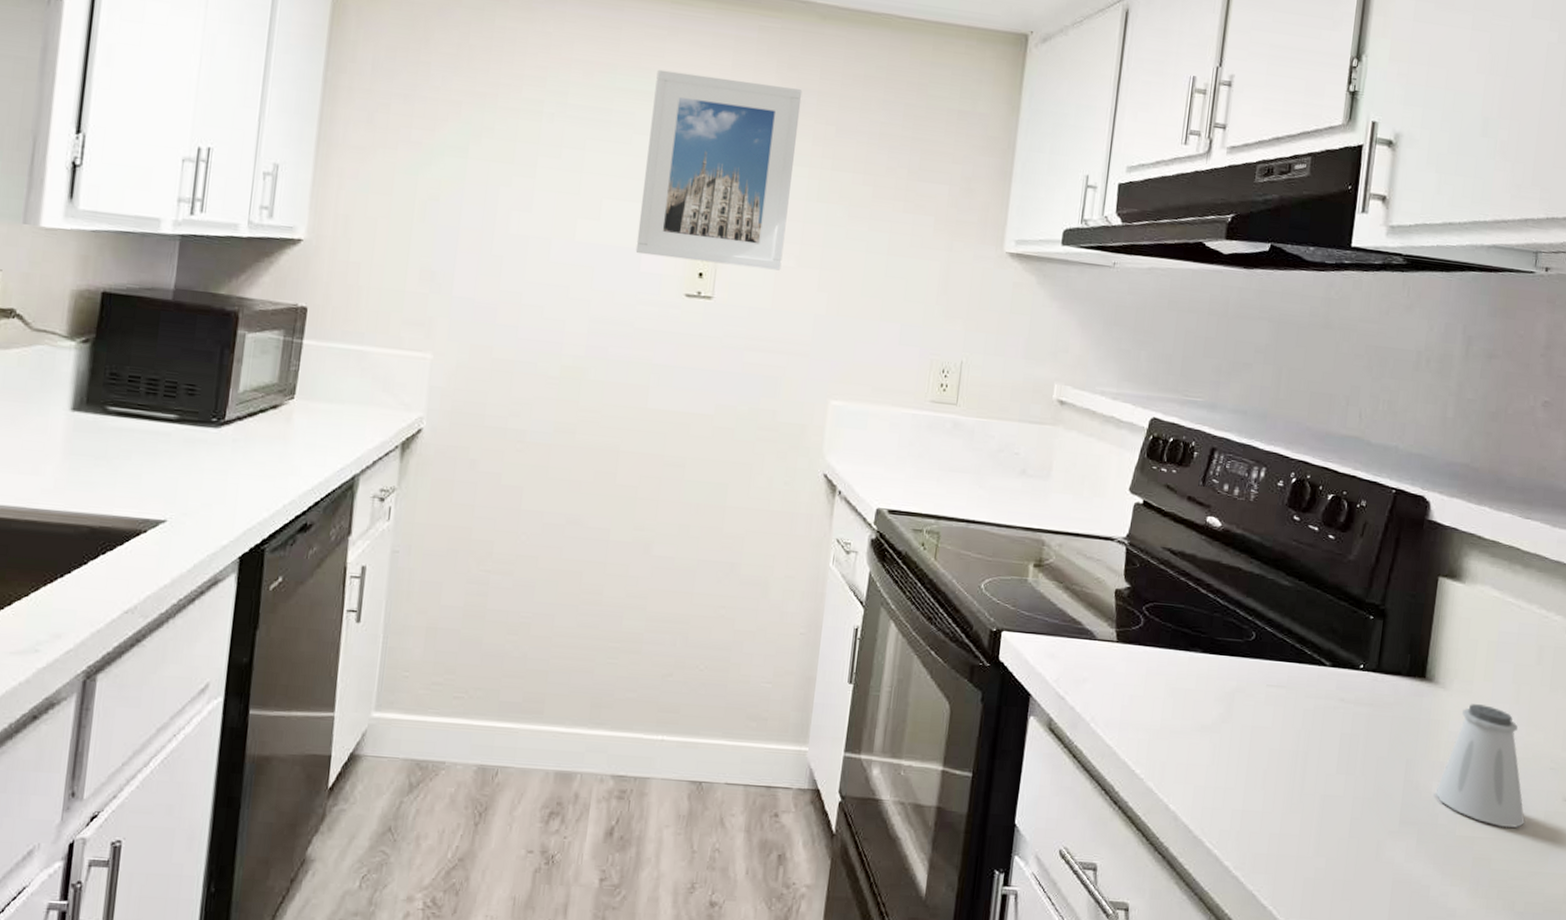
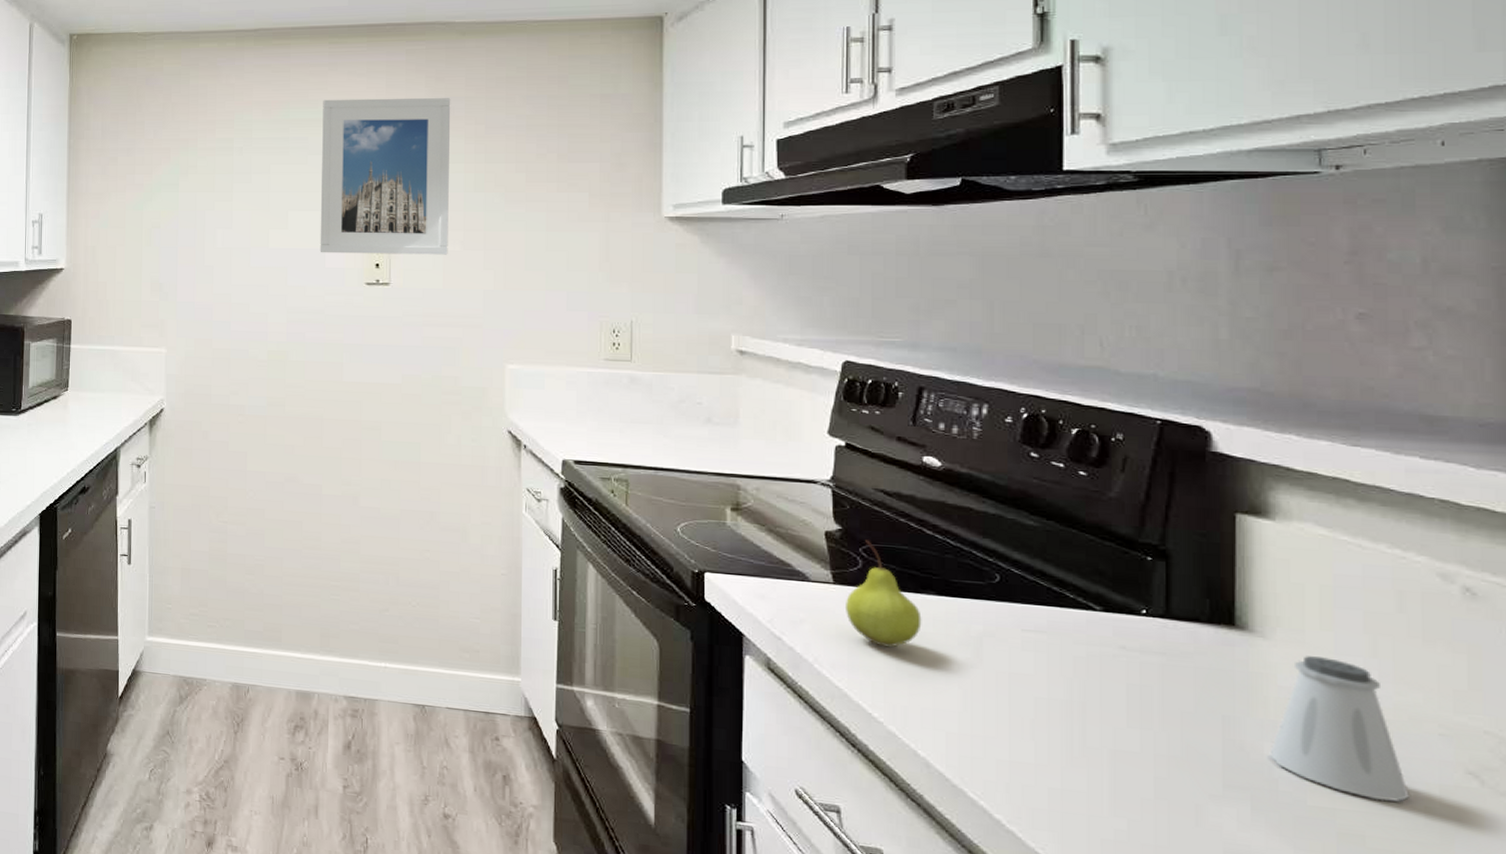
fruit: none [1124,598,1188,705] -> present [846,540,922,648]

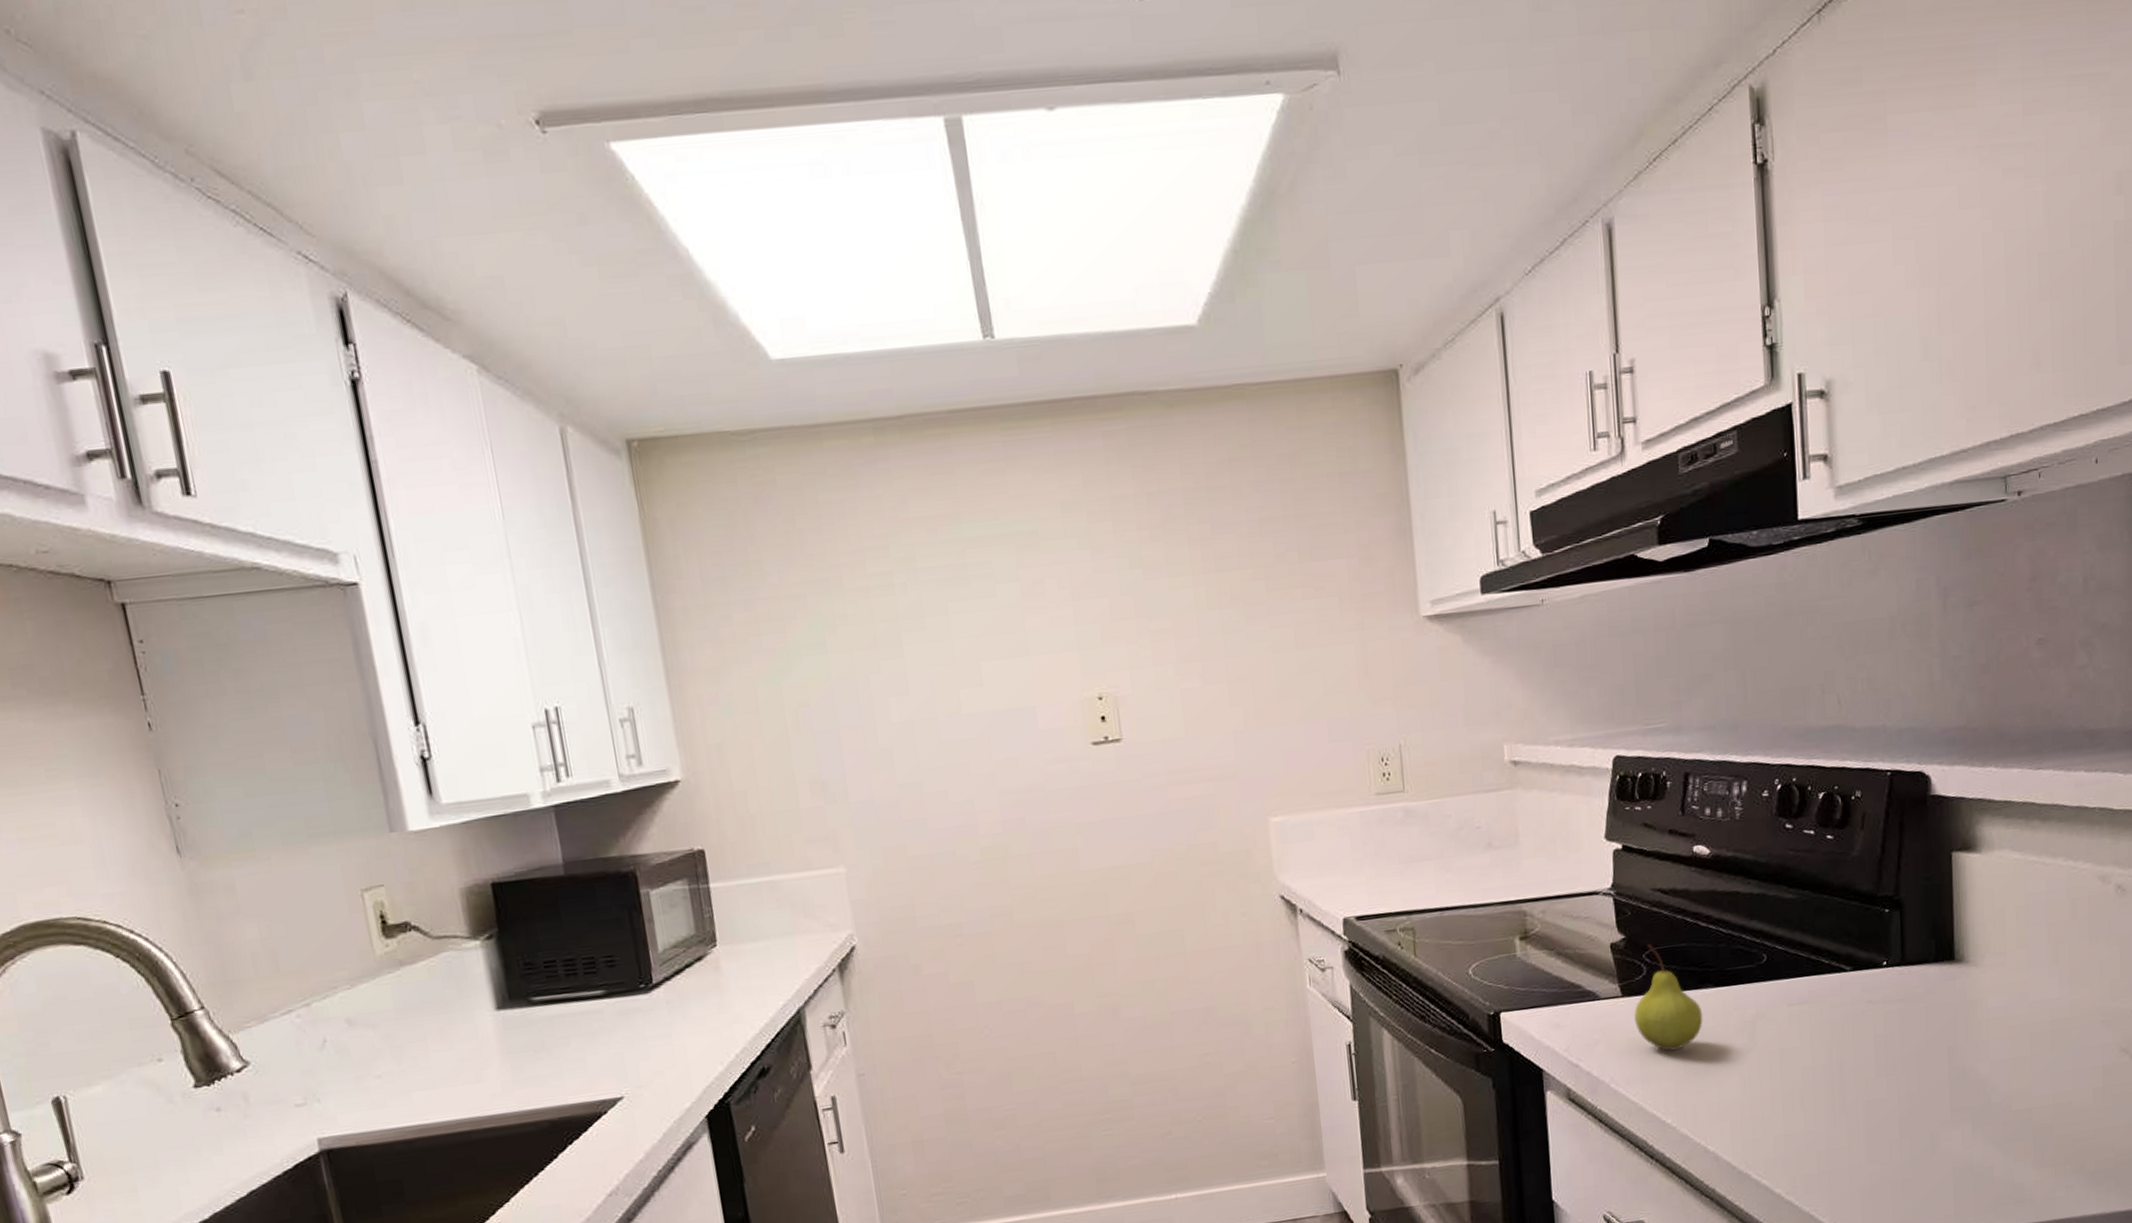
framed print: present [320,98,451,255] -> none [1004,492,1187,712]
saltshaker: present [1269,656,1409,802] -> none [1983,972,2082,1093]

